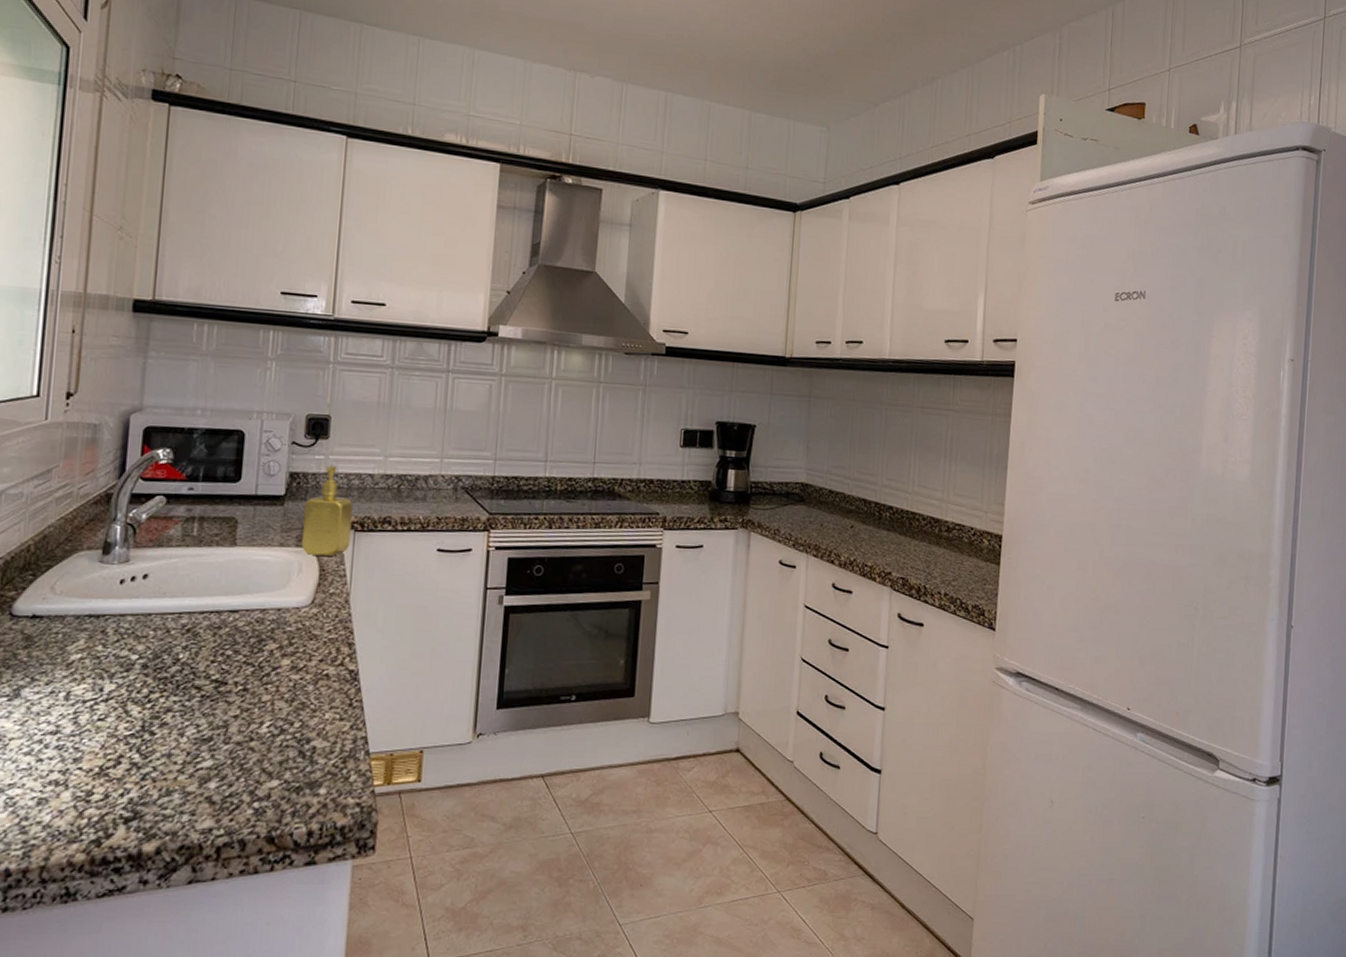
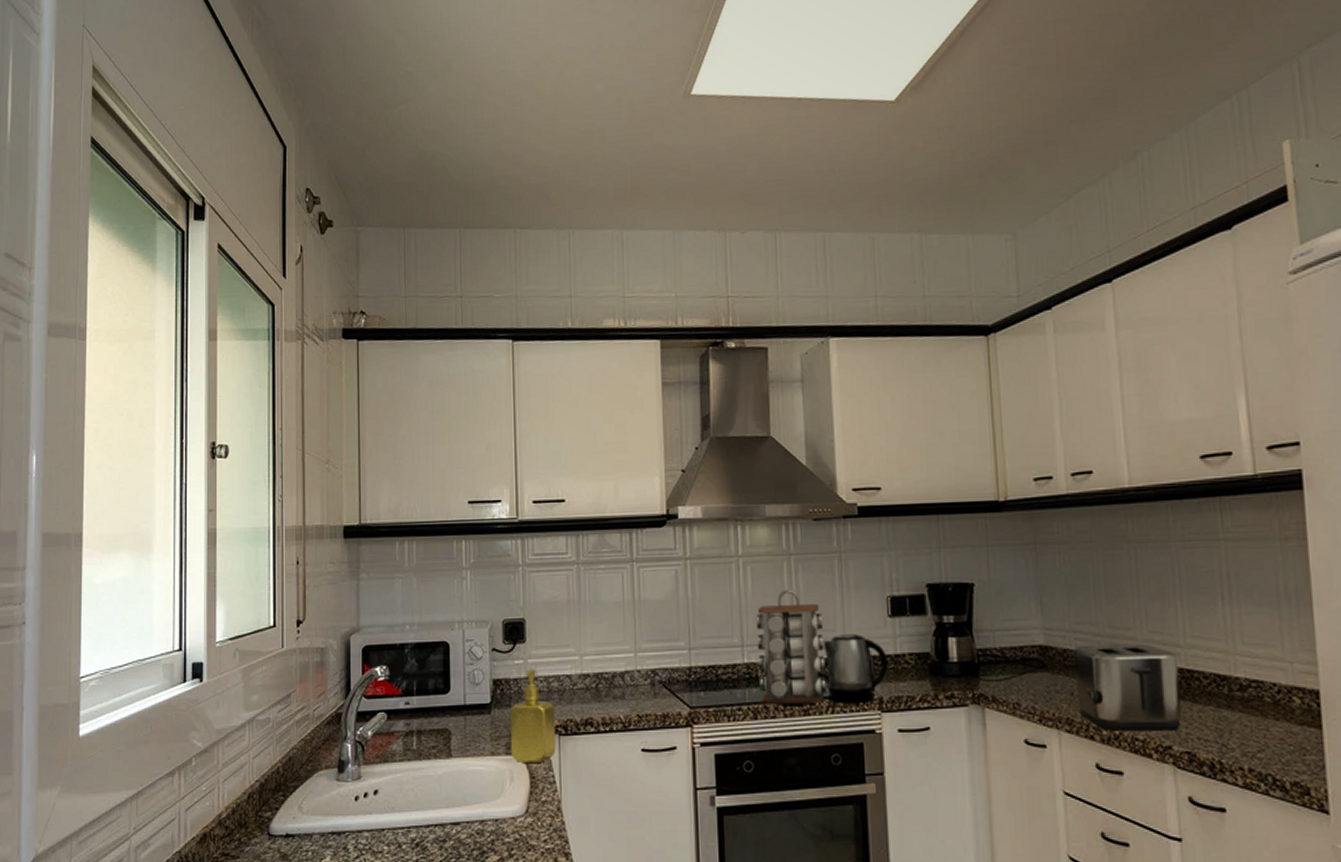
spice rack: none [557,413,623,519] -> present [756,589,827,705]
kettle: none [619,457,675,521] -> present [823,633,888,703]
toaster: none [825,485,905,559] -> present [1074,643,1182,731]

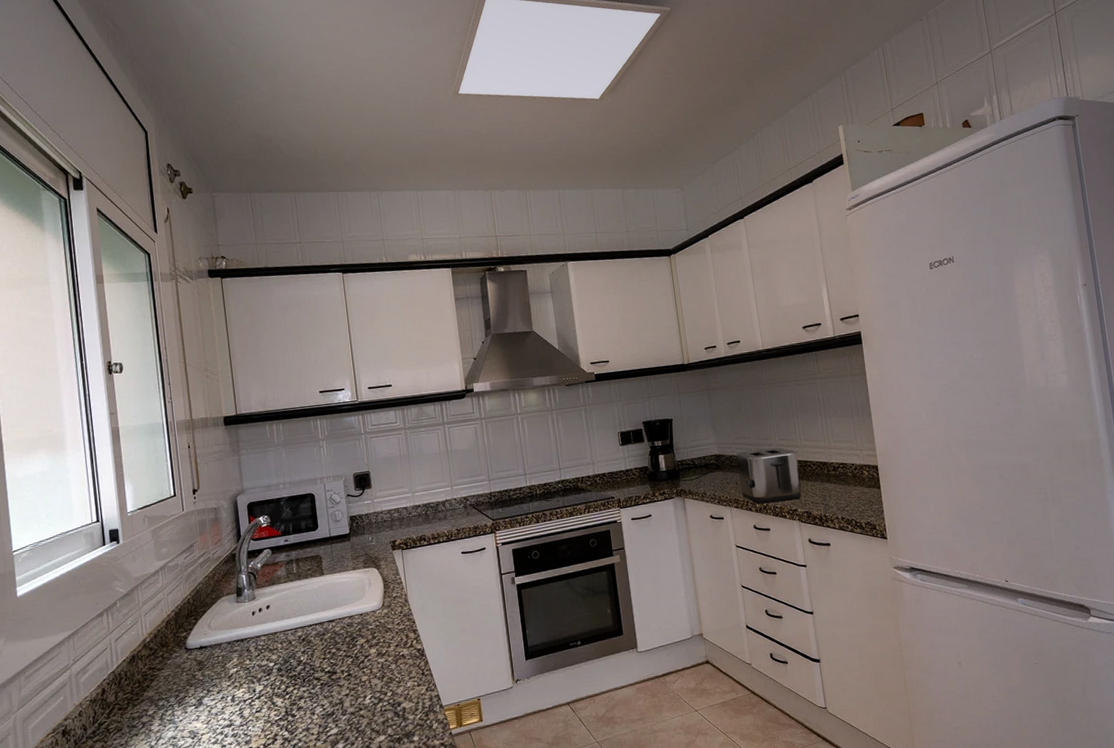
soap dispenser: present [509,669,556,764] -> none [364,506,401,572]
spice rack: present [756,589,827,705] -> none [532,433,584,512]
kettle: present [823,633,888,703] -> none [578,458,622,506]

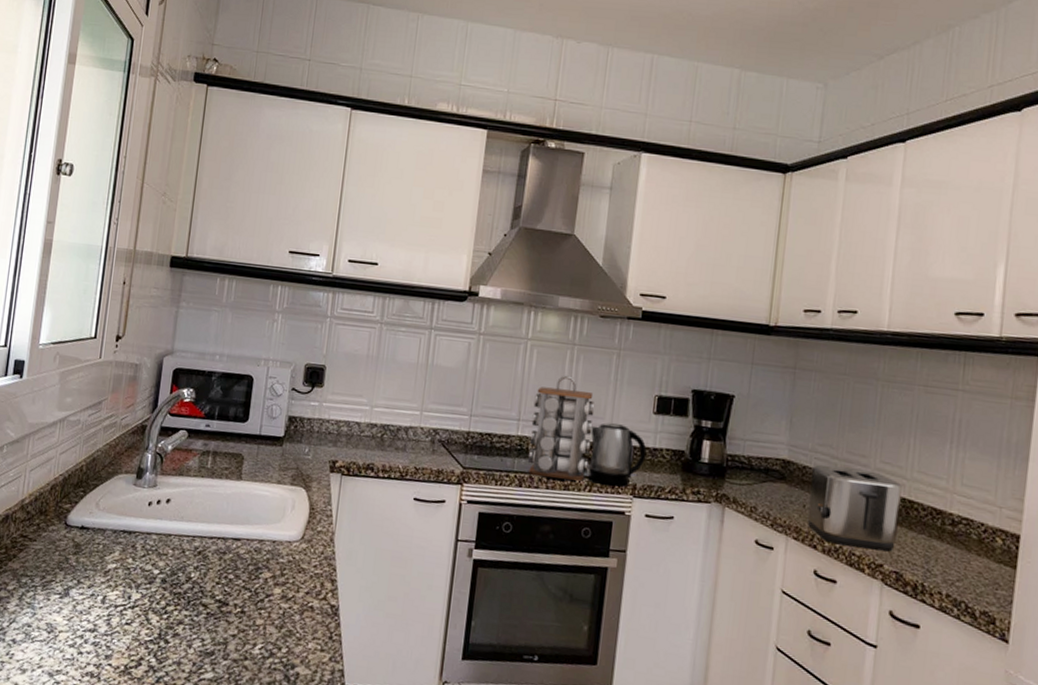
spice rack: none [532,433,584,512] -> present [528,375,595,481]
kettle: none [578,458,622,506] -> present [588,422,647,487]

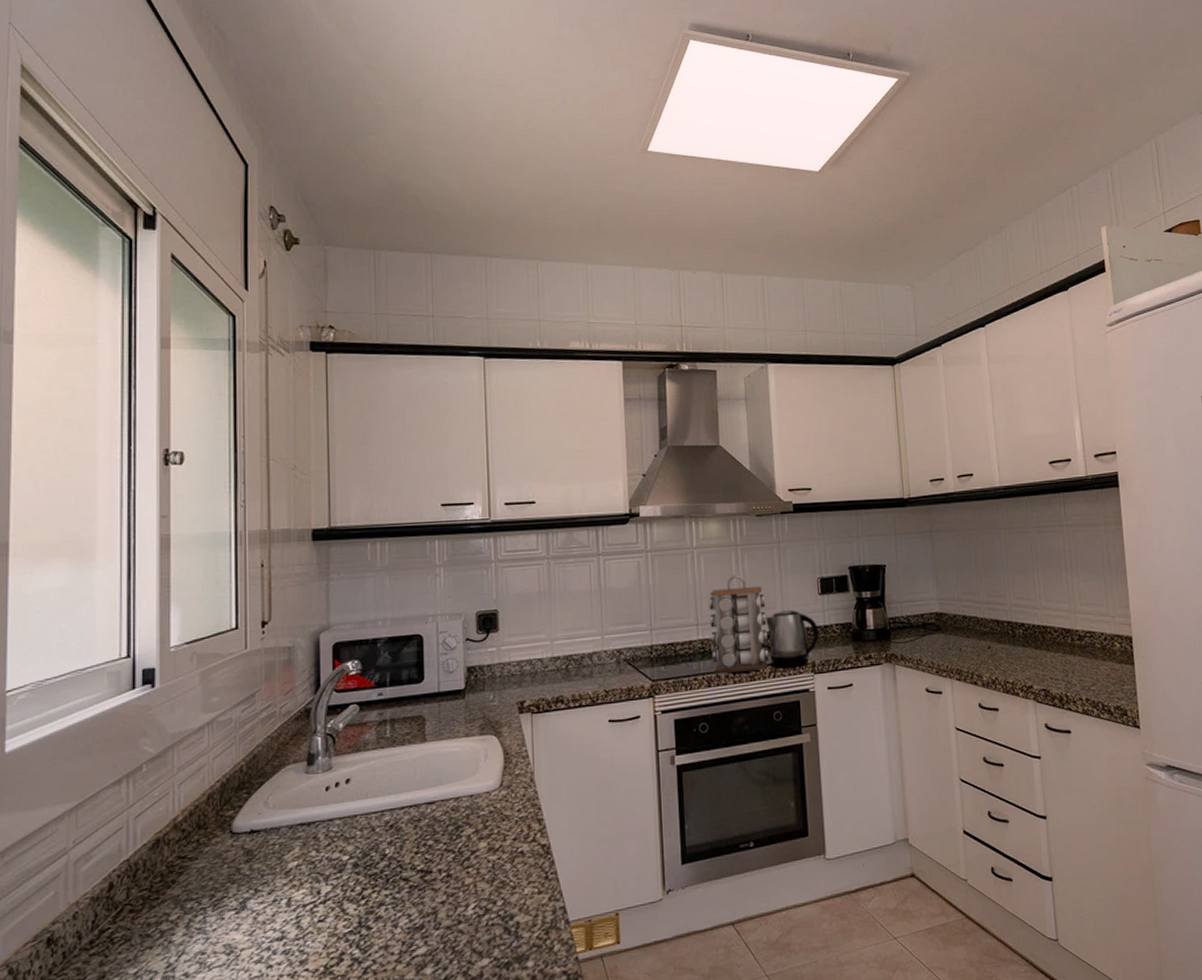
toaster: present [807,464,902,551] -> none [962,607,1039,677]

